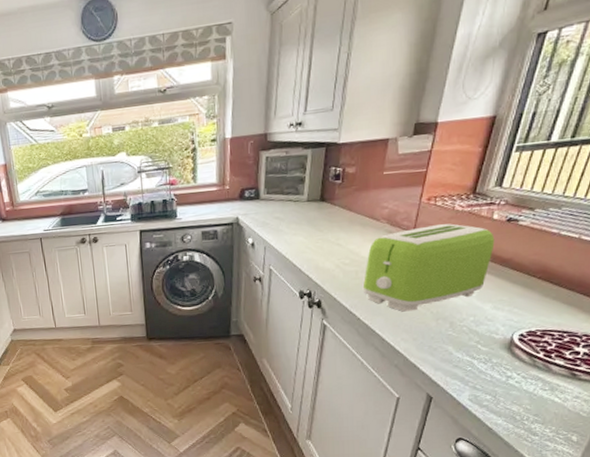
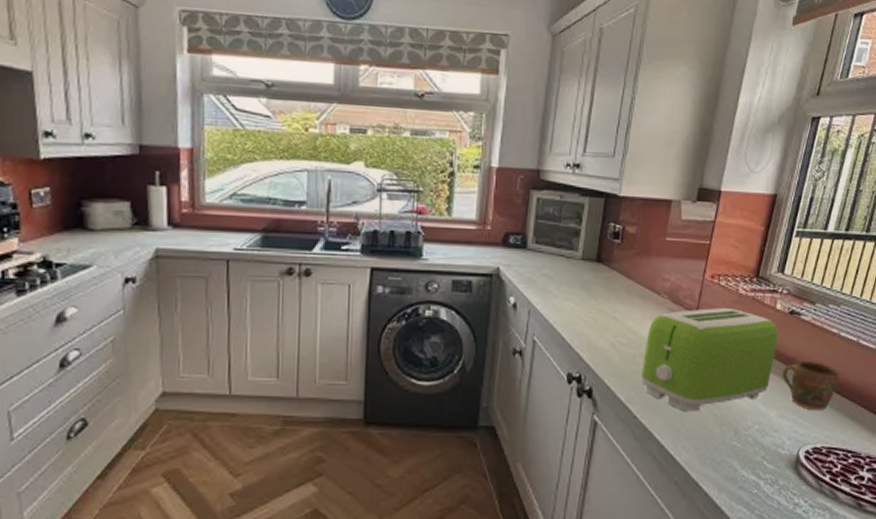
mug: none [497,259,557,301] -> present [782,360,839,411]

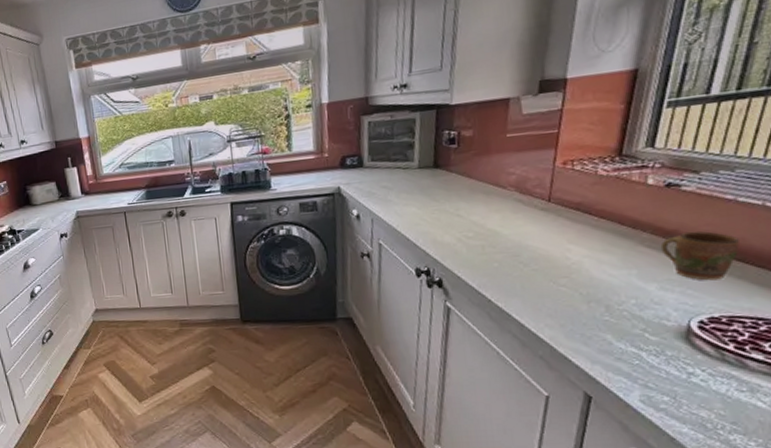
toaster: present [640,308,778,412] -> none [491,190,653,293]

